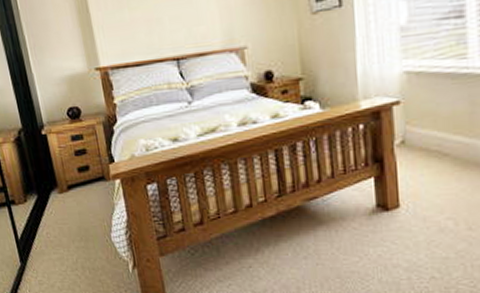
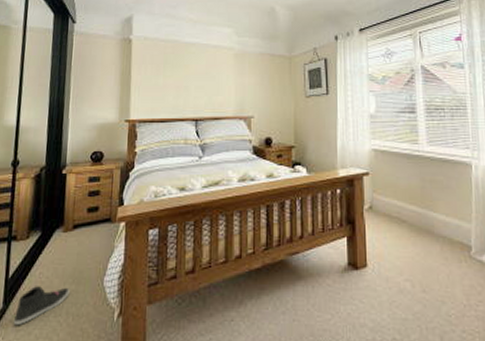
sneaker: none [33,244,81,280] -> present [13,286,70,326]

